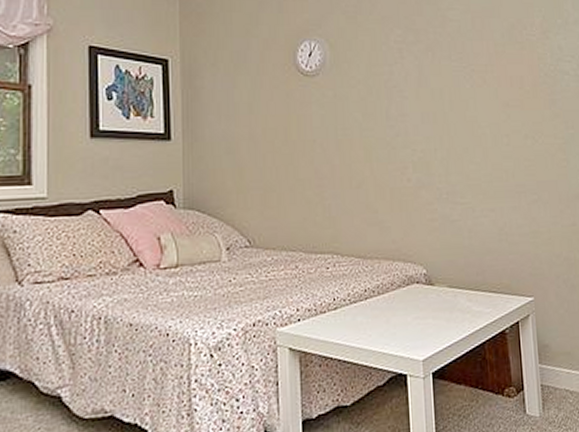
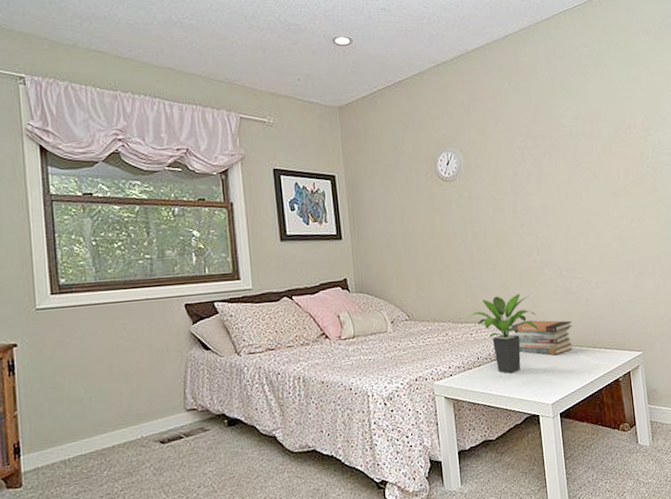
potted plant: none [323,219,411,320] -> present [467,294,539,374]
book stack: none [376,253,452,299] -> present [510,320,573,356]

